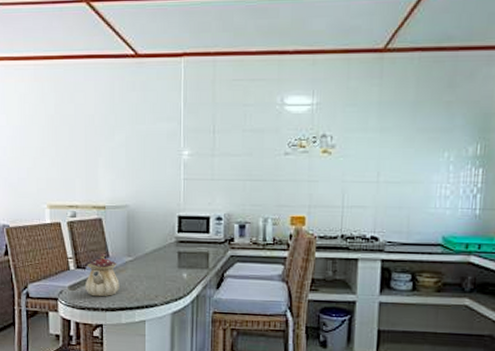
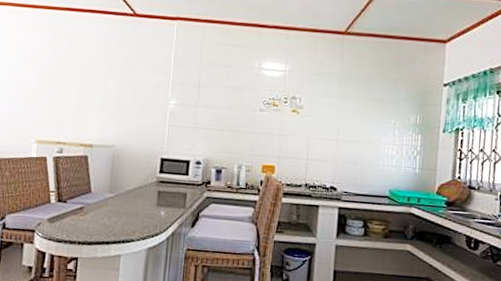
teapot: present [85,253,120,297] -> none [64,188,99,231]

